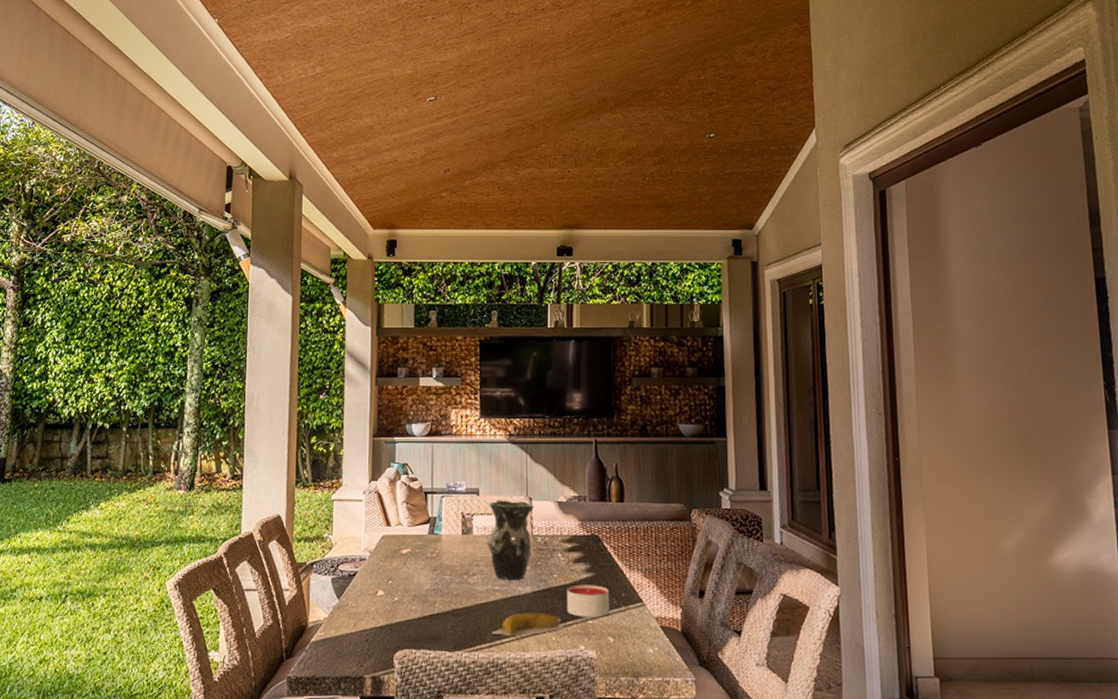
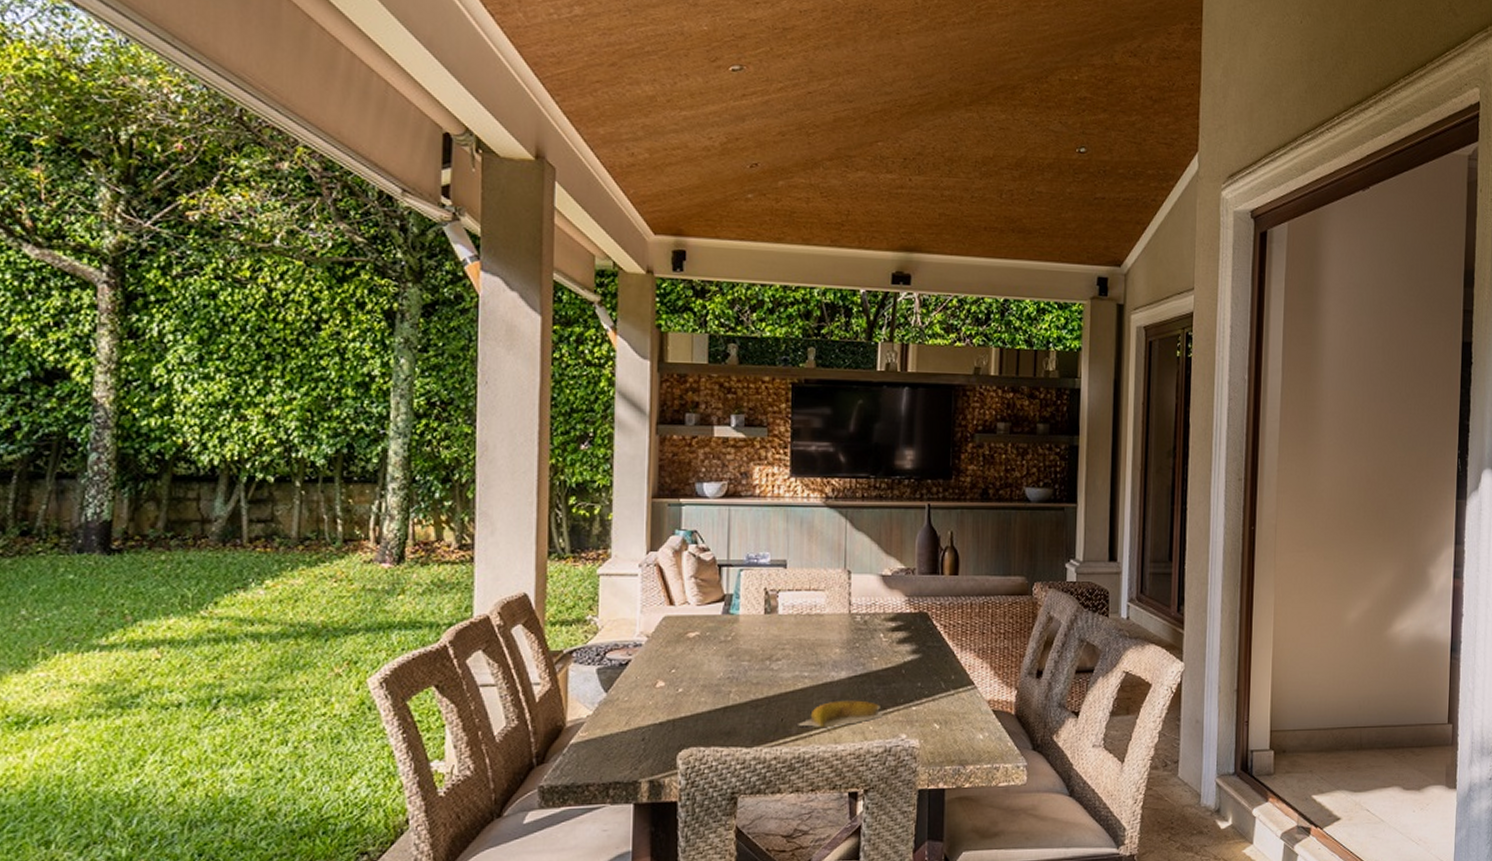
vase: present [487,500,534,580] -> none [794,573,853,664]
candle: present [567,584,609,618] -> none [888,667,937,704]

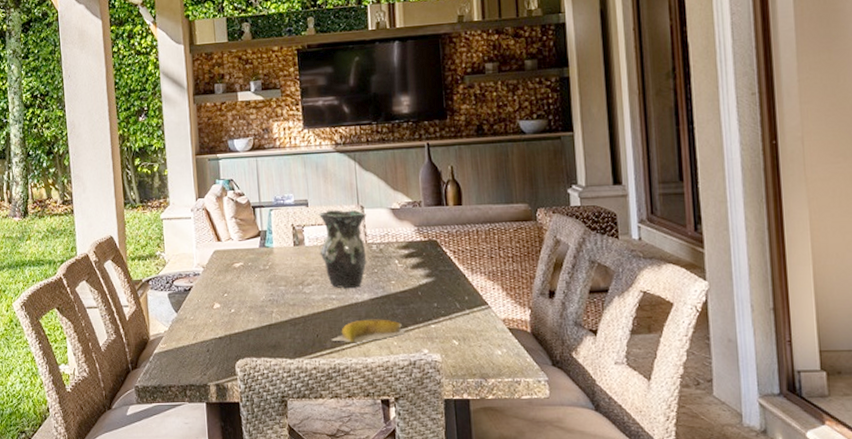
vase: none [794,573,853,664] -> present [319,210,367,288]

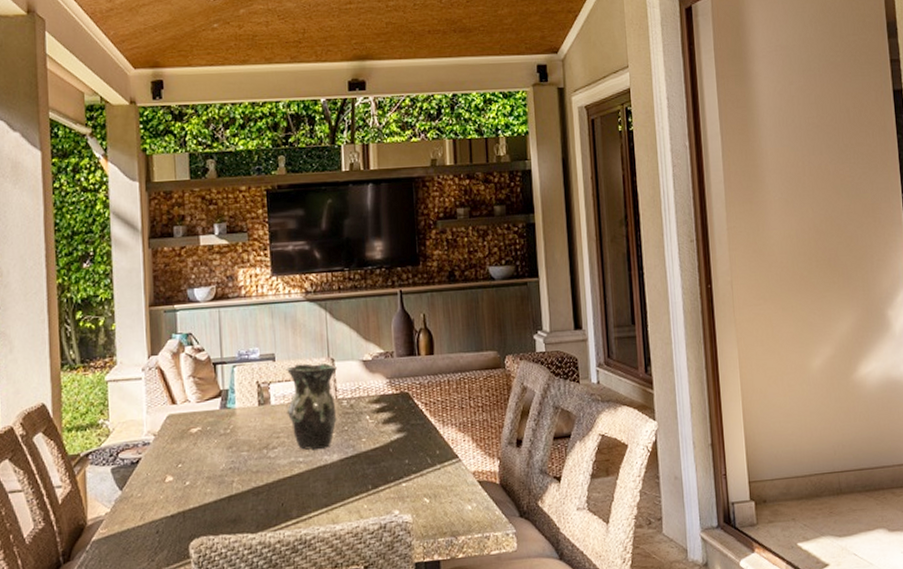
banana: present [331,319,405,345] -> none [297,480,376,511]

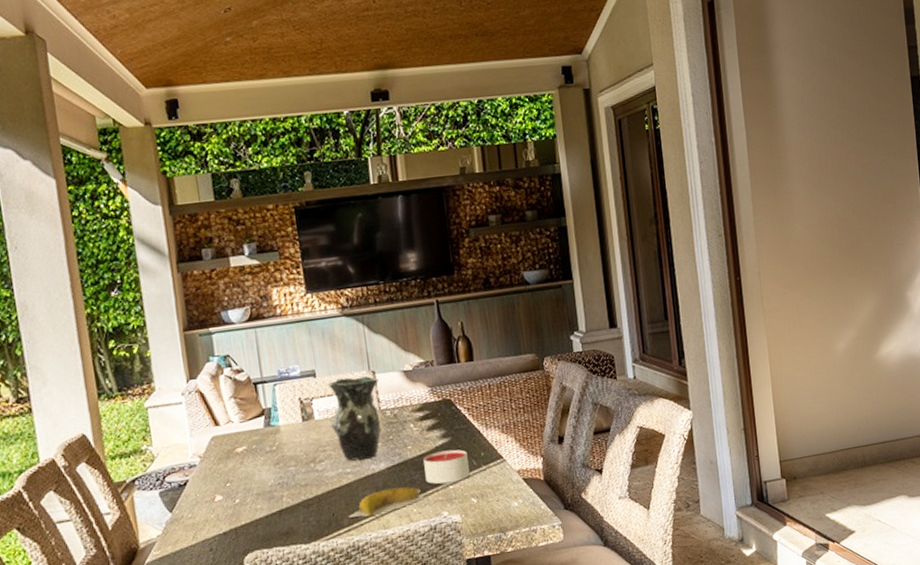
banana: none [297,480,376,511] -> present [348,487,424,518]
candle: none [377,445,423,481] -> present [423,449,470,485]

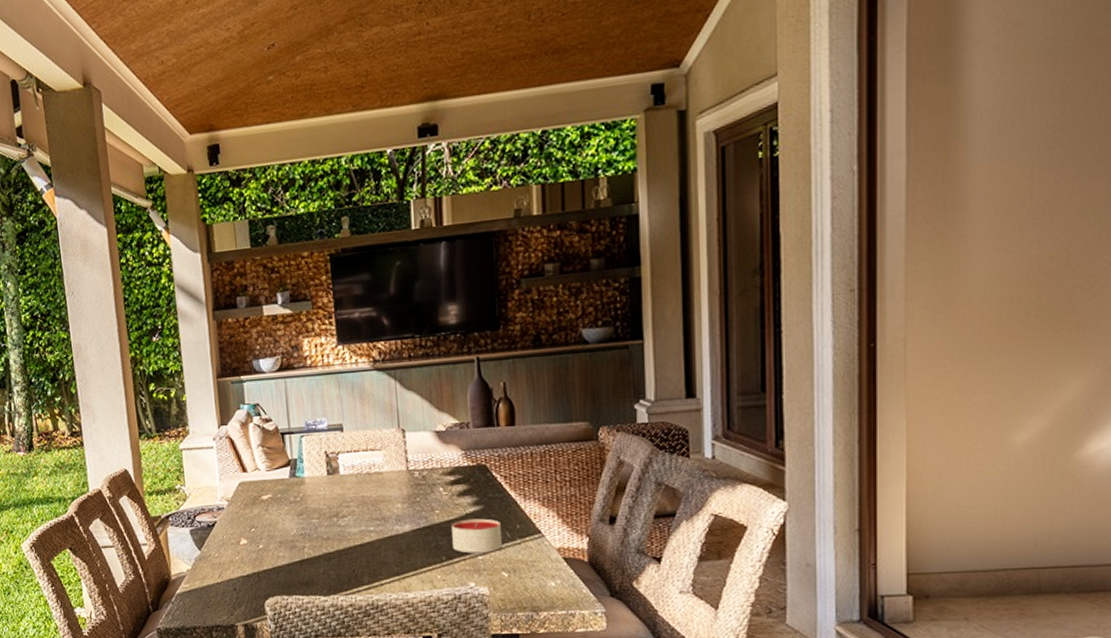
vase: present [328,376,382,461] -> none [355,434,408,520]
banana: present [348,487,424,518] -> none [369,551,450,579]

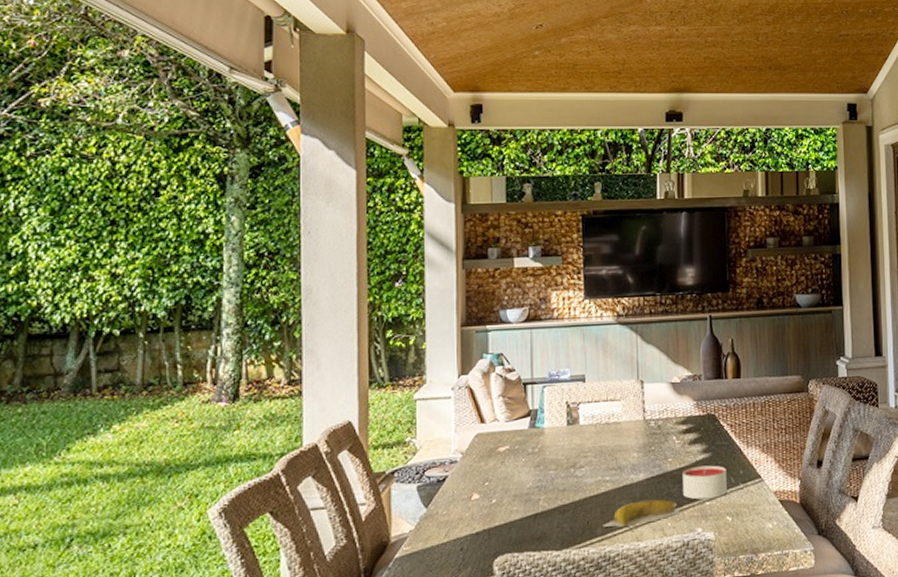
banana: none [369,551,450,579] -> present [602,499,680,529]

